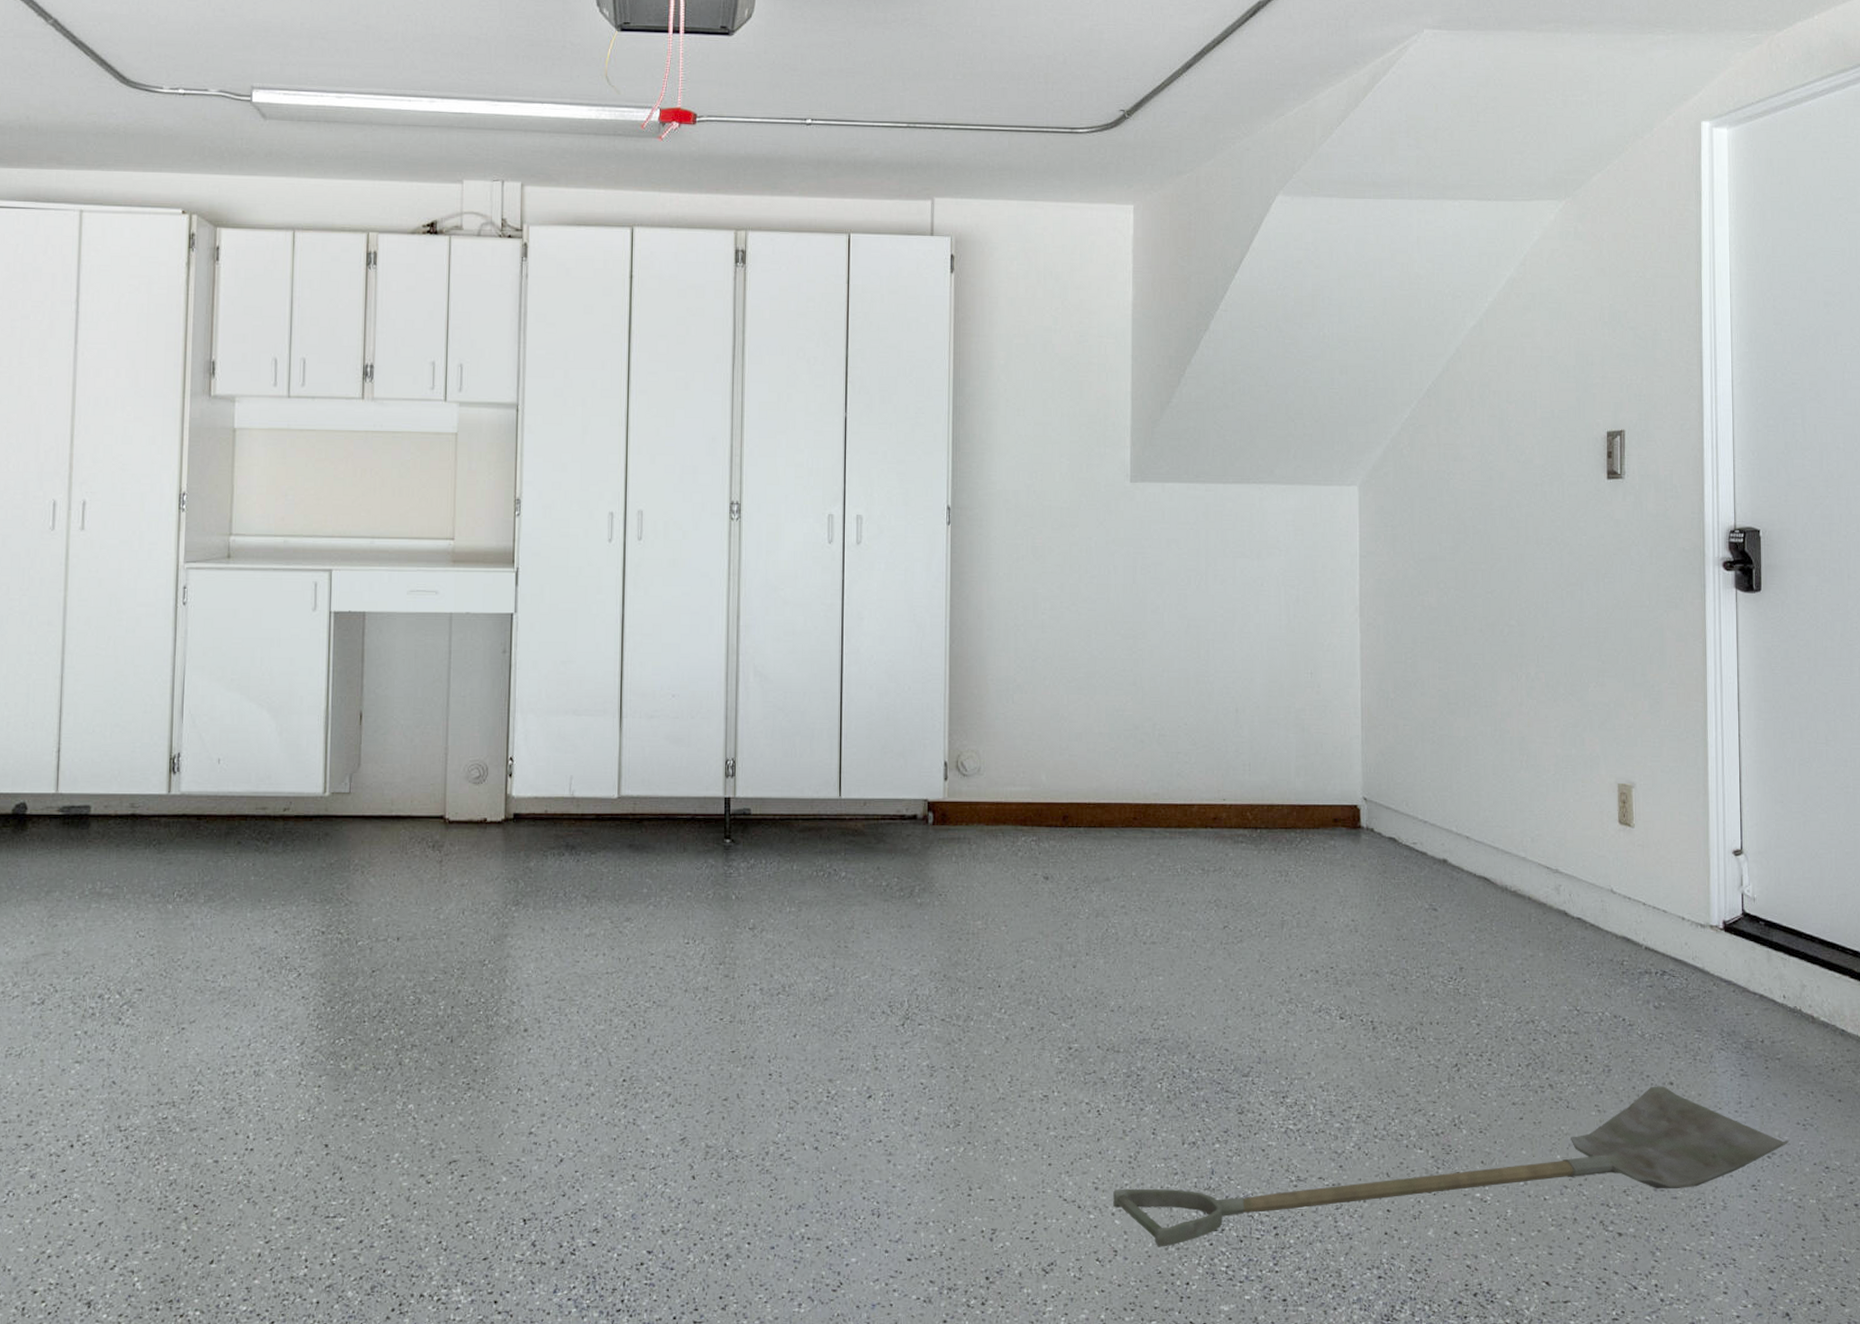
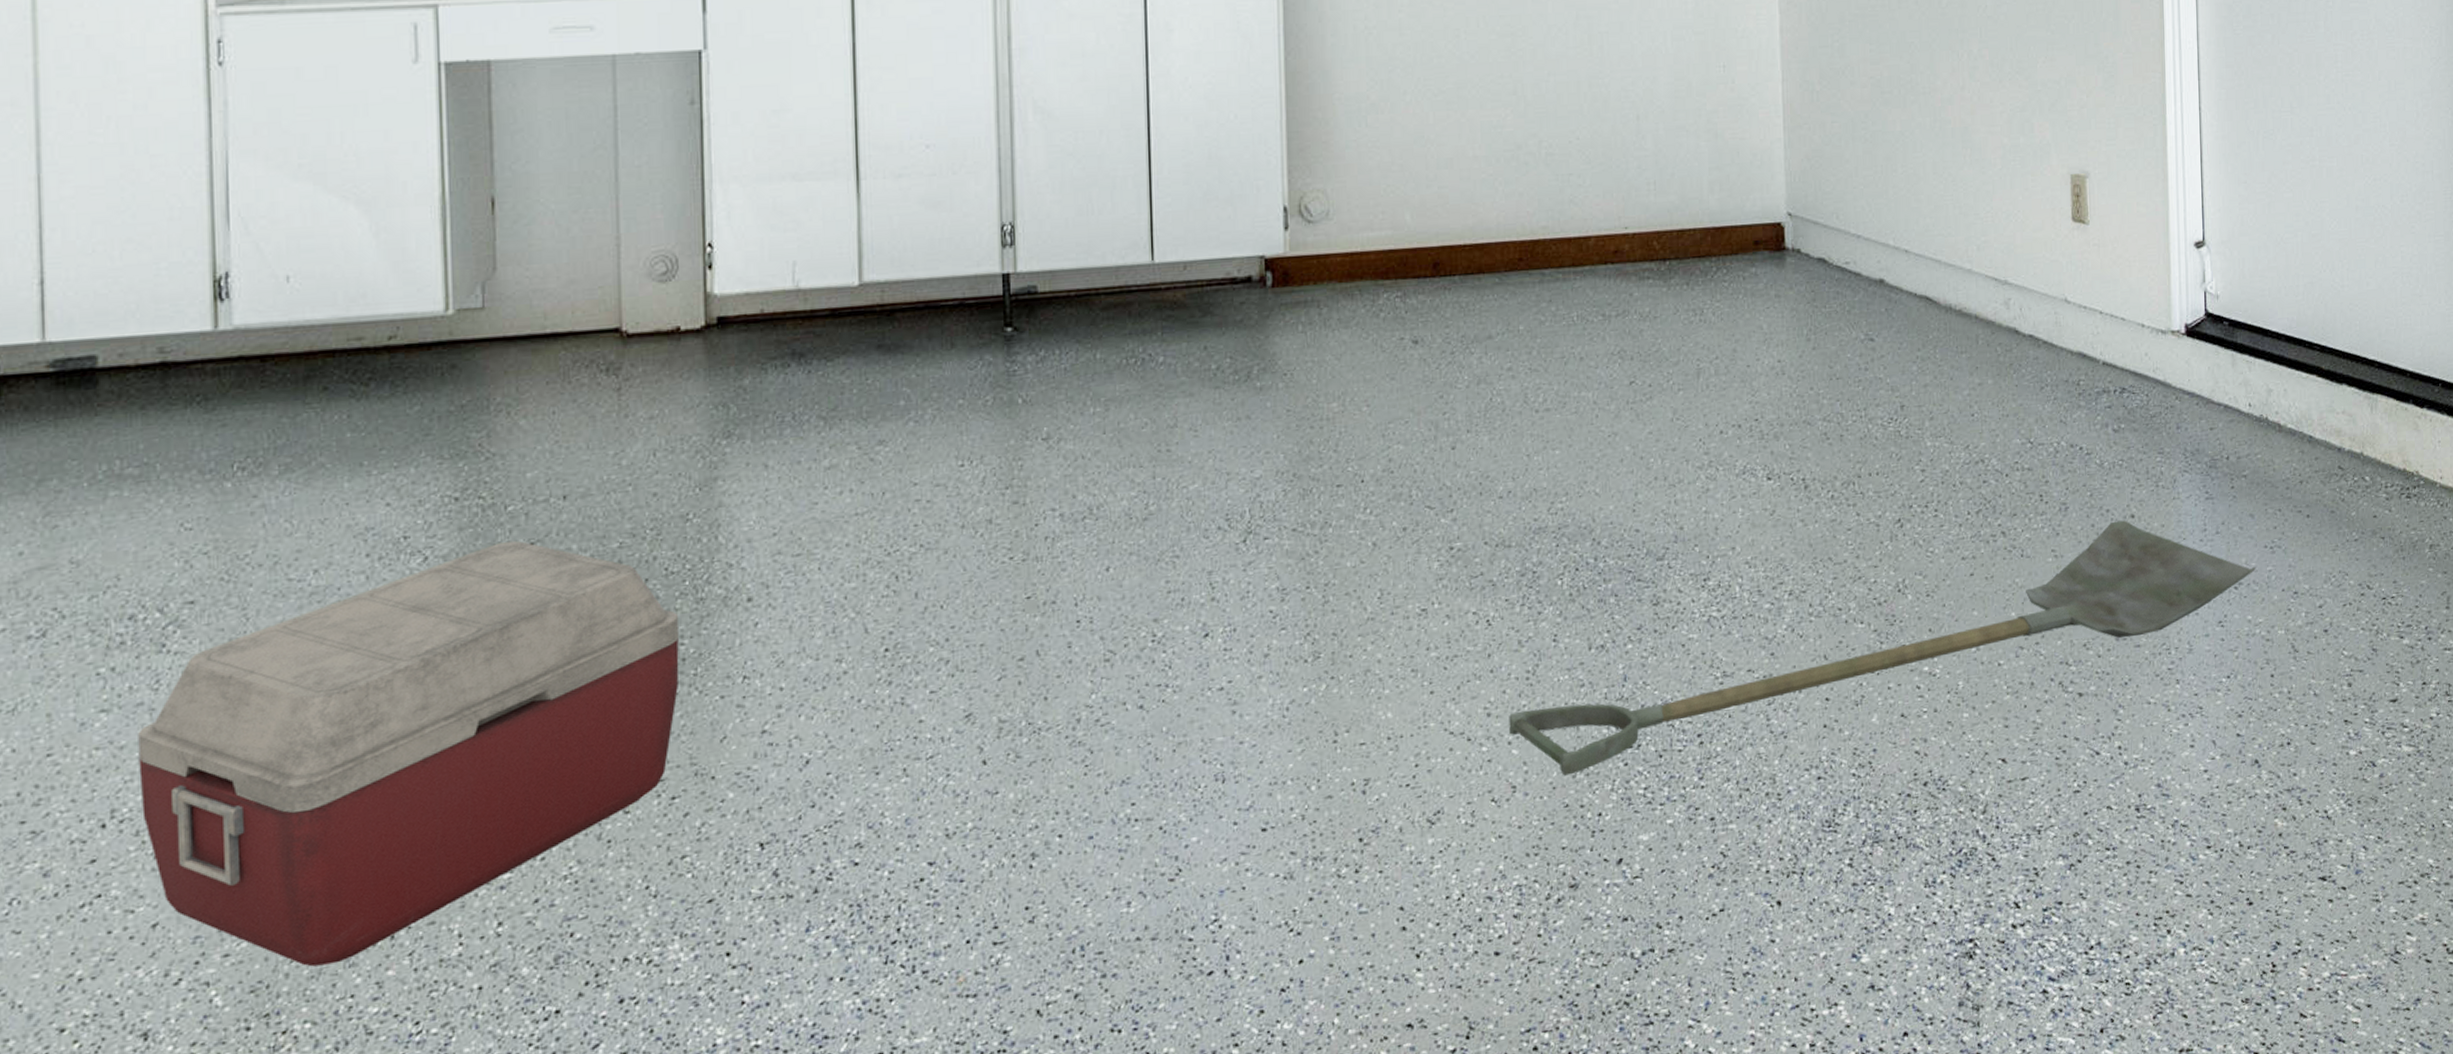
cooler: none [97,968,473,1269] -> present [138,541,679,967]

